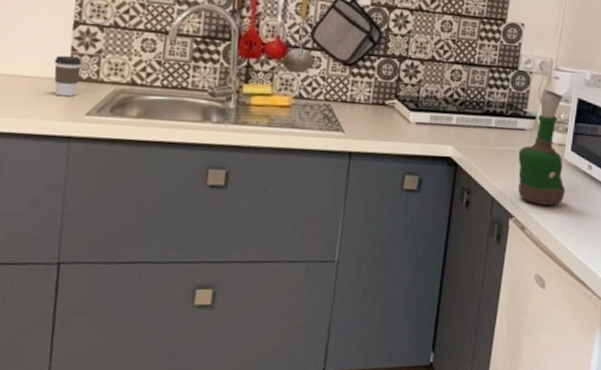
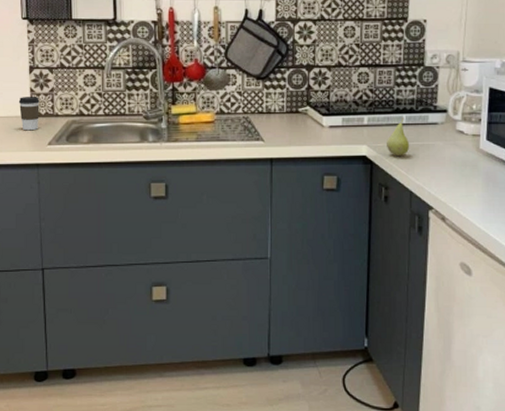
fruit: none [473,120,497,161] -> present [387,117,410,157]
grog bottle: present [517,89,566,206] -> none [432,82,484,195]

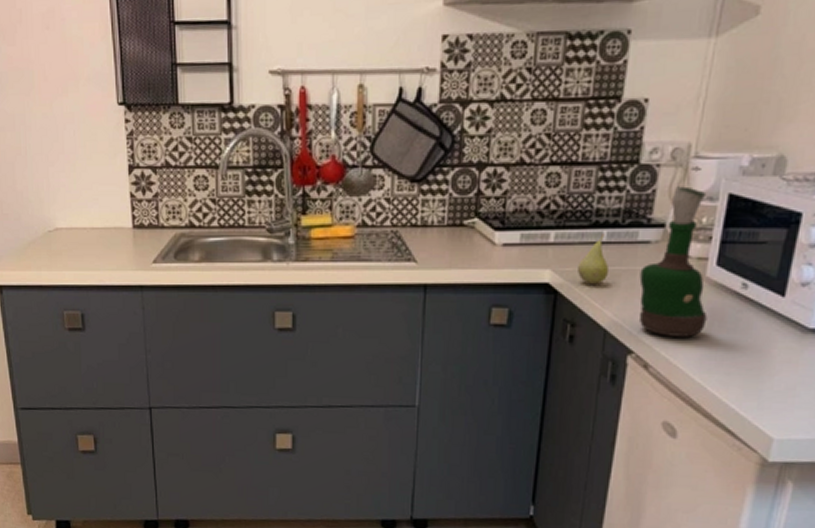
coffee cup: present [18,97,40,131] -> none [117,203,142,246]
grog bottle: none [432,82,484,195] -> present [638,186,708,337]

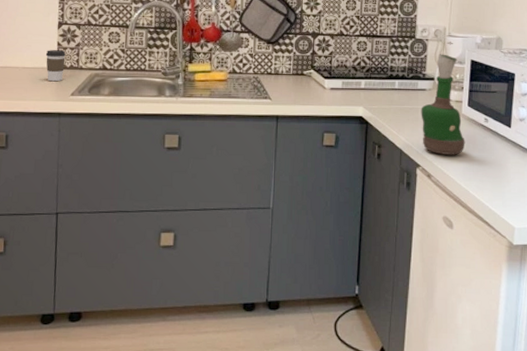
coffee cup: none [117,203,142,246] -> present [45,50,66,82]
fruit: present [578,233,610,285] -> none [381,83,401,118]

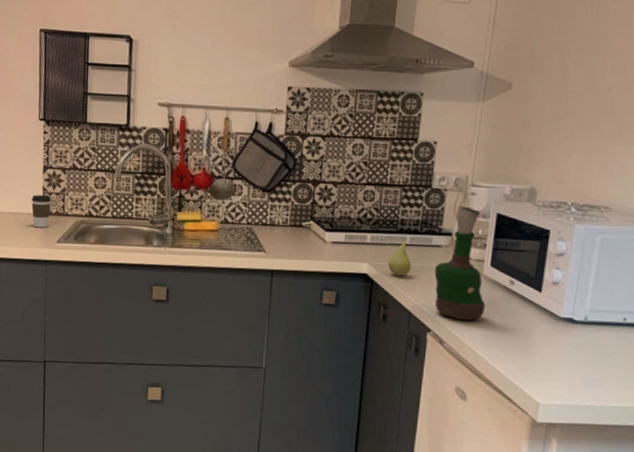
fruit: none [381,83,401,118] -> present [388,238,412,277]

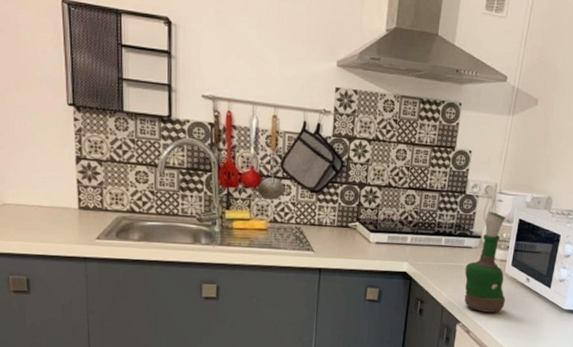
coffee cup: present [31,195,51,228] -> none [64,187,87,224]
fruit: present [388,238,412,277] -> none [425,239,446,275]

